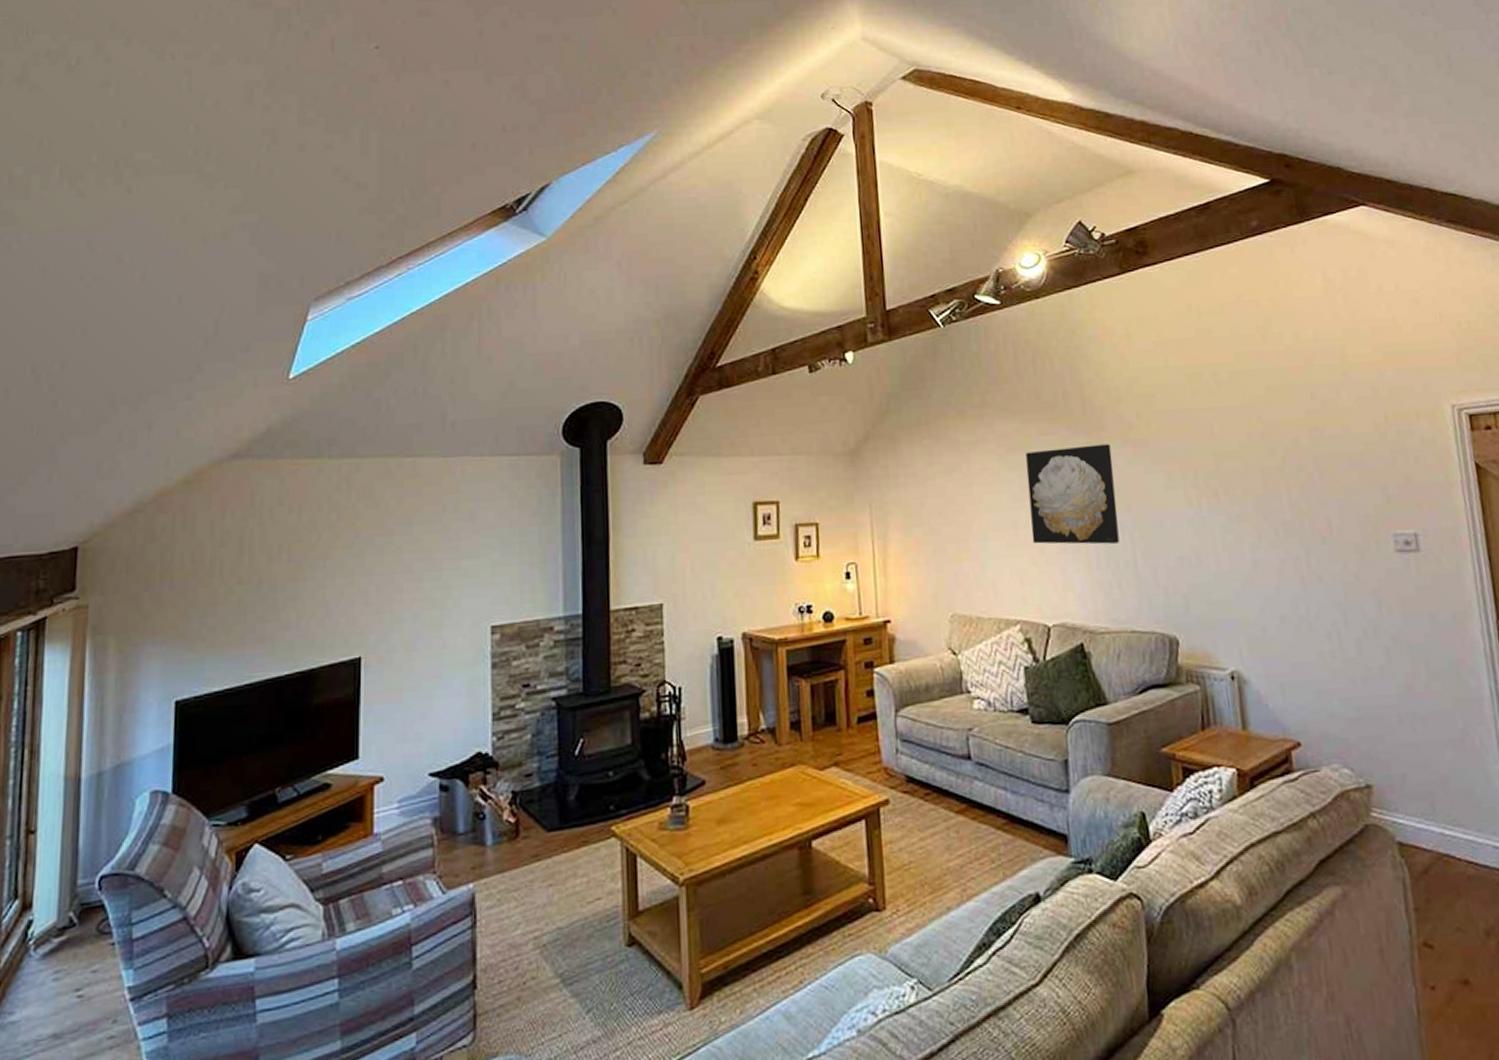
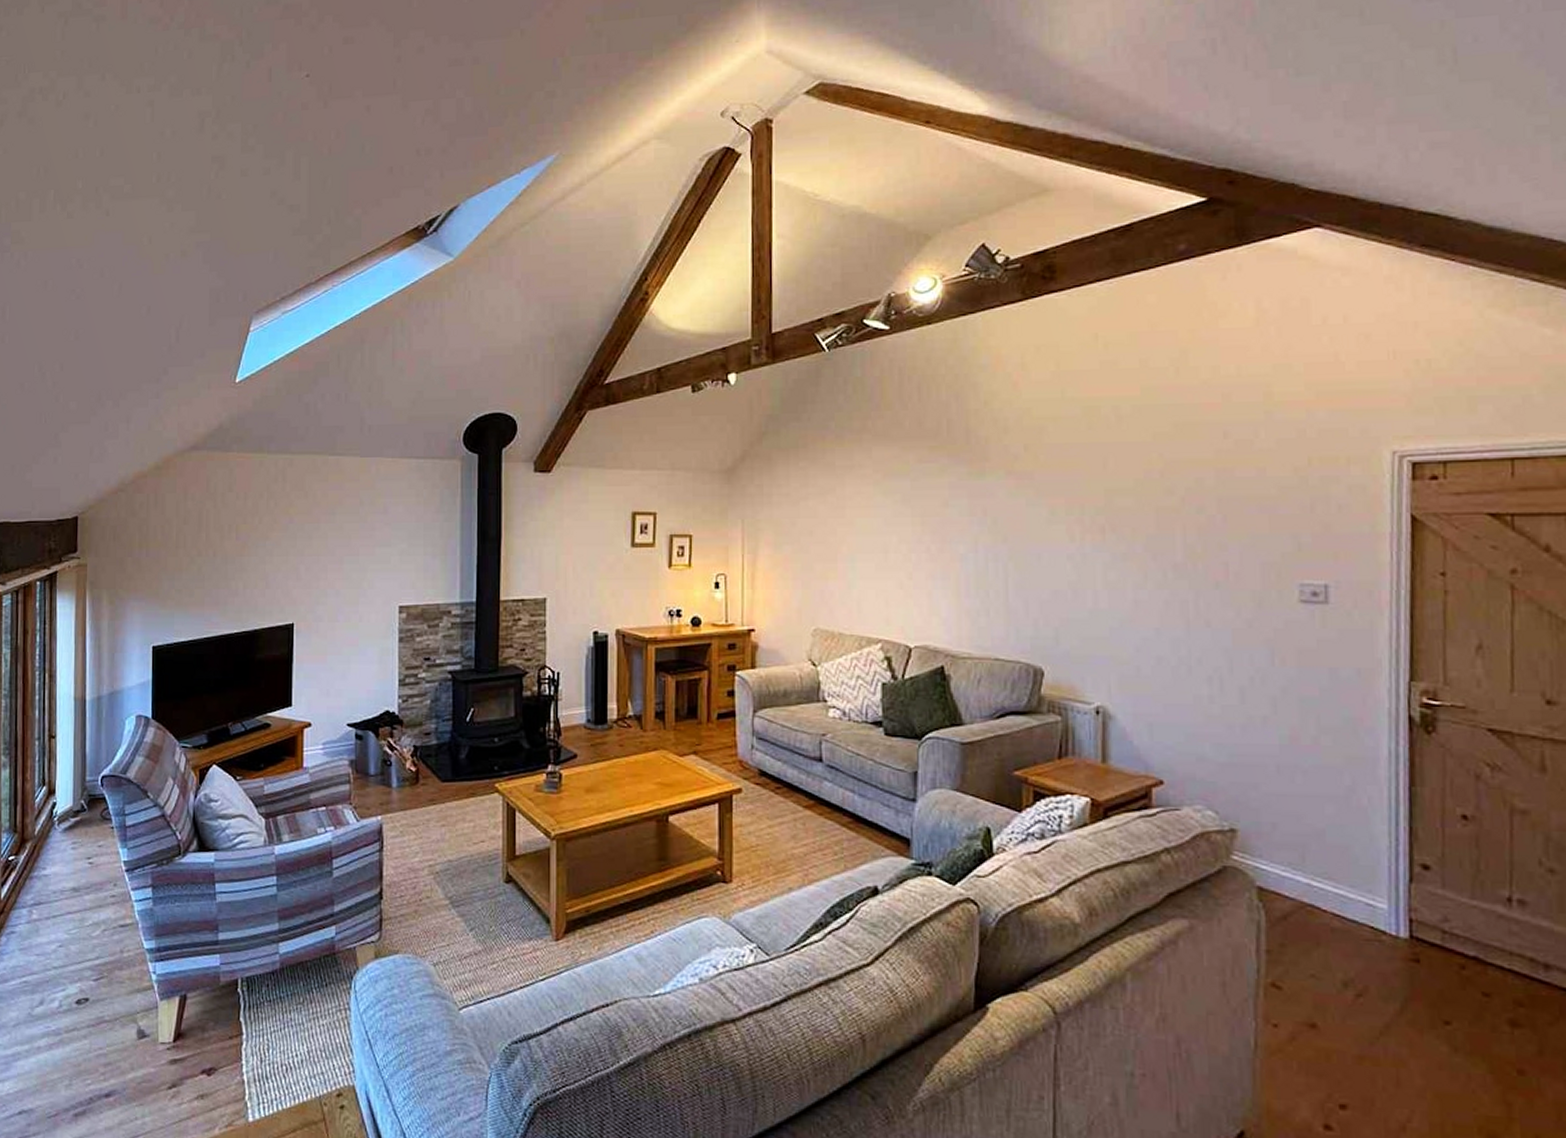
wall art: present [1026,444,1120,545] -> none [901,474,993,573]

